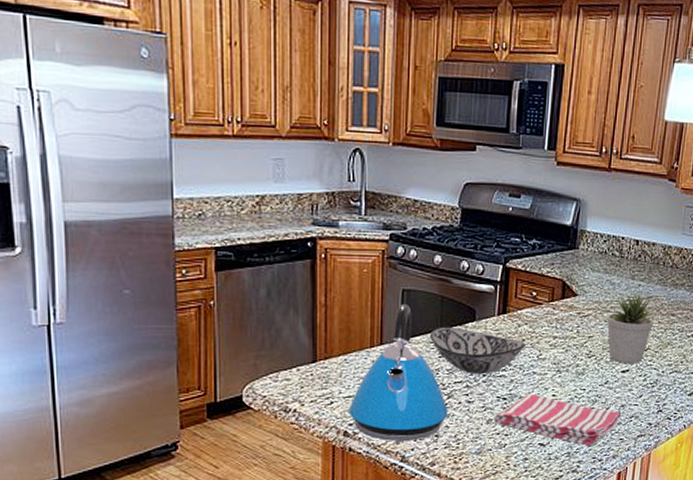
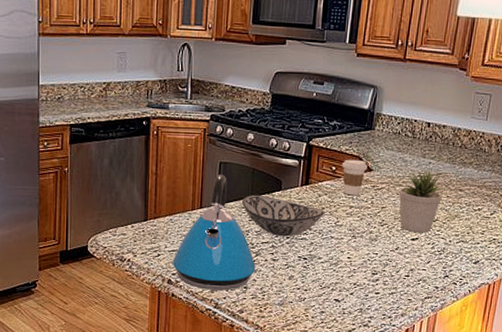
dish towel: present [494,393,622,446] -> none [295,255,411,304]
coffee cup: none [543,283,572,325] -> present [342,159,368,196]

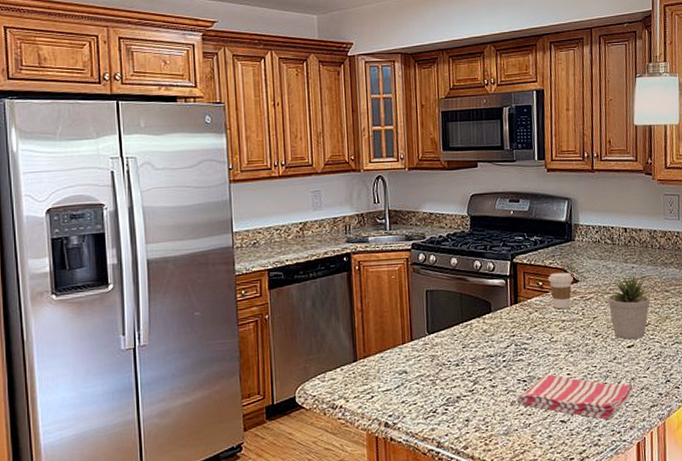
kettle: present [172,173,256,290] -> none [387,302,476,429]
decorative bowl: present [242,194,325,237] -> none [453,319,538,361]
dish towel: none [295,255,411,304] -> present [517,374,633,420]

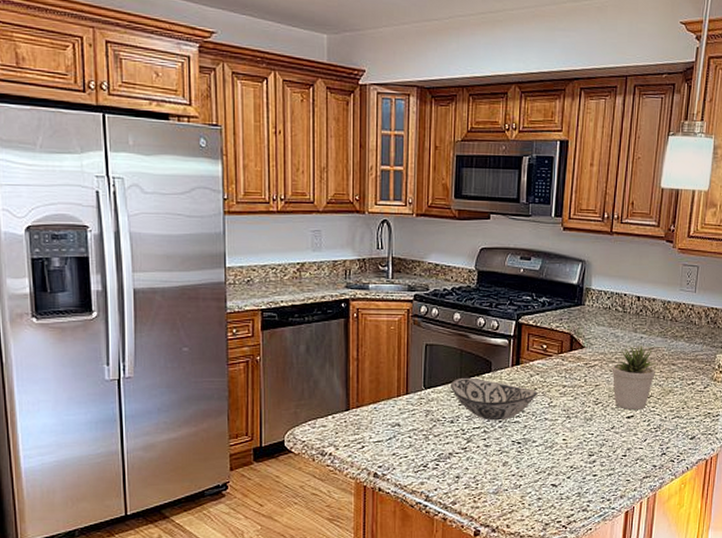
decorative bowl: none [453,319,538,361] -> present [451,377,538,421]
dish towel: present [517,374,633,420] -> none [509,438,628,487]
coffee cup: present [548,272,574,310] -> none [553,336,579,375]

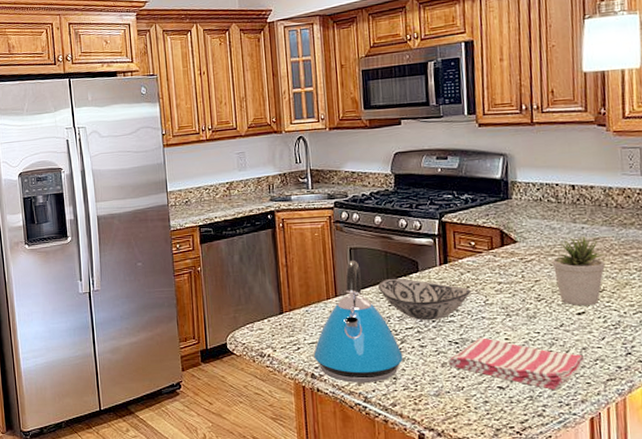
kettle: none [378,356,468,482] -> present [313,259,403,383]
dish towel: none [509,438,628,487] -> present [448,337,585,390]

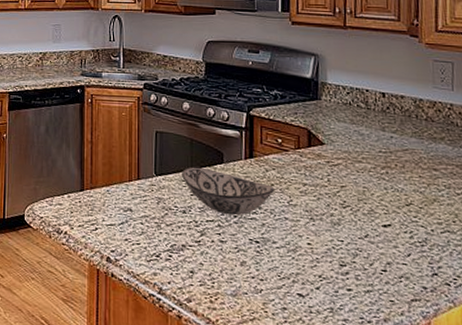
kettle: present [313,259,403,383] -> none [110,143,202,274]
dish towel: present [448,337,585,390] -> none [248,239,389,304]
potted plant: present [551,235,605,306] -> none [359,144,414,218]

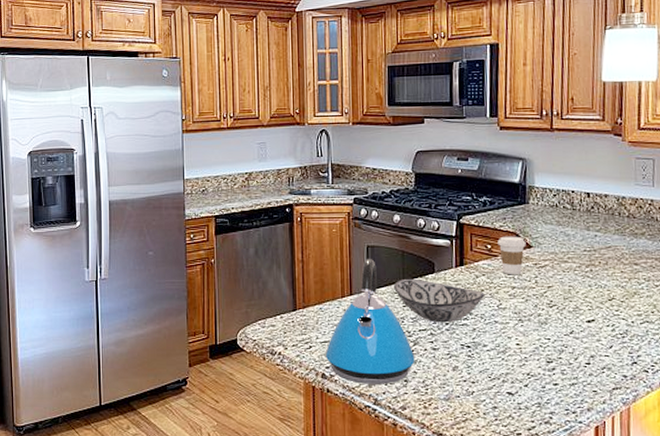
kettle: none [110,143,202,274] -> present [325,258,415,384]
coffee cup: none [288,131,318,172] -> present [497,236,526,275]

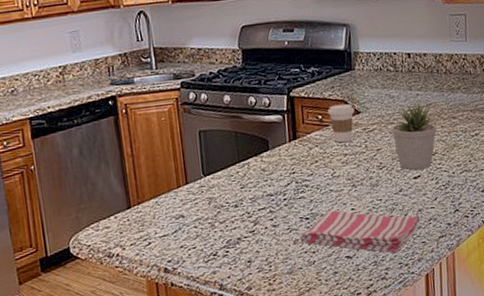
kettle: present [325,258,415,384] -> none [165,143,257,272]
decorative bowl: present [394,278,485,323] -> none [230,158,319,200]
dish towel: none [460,342,592,397] -> present [300,210,421,253]
potted plant: none [565,243,616,313] -> present [391,102,437,170]

